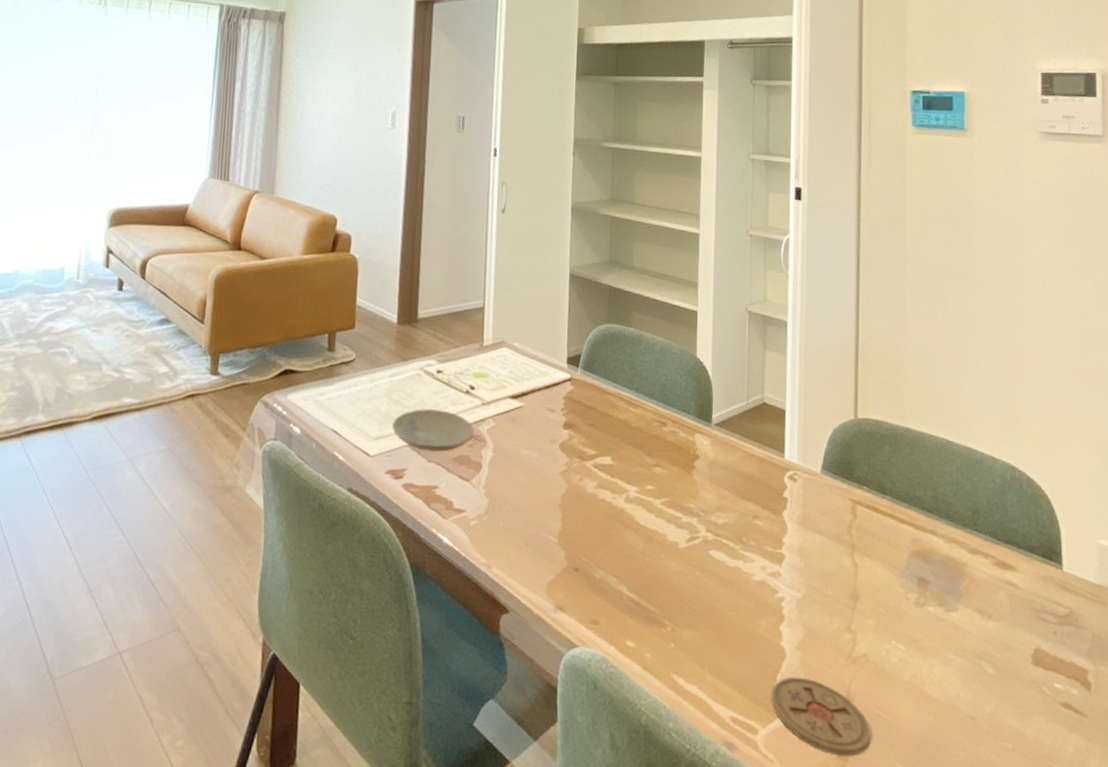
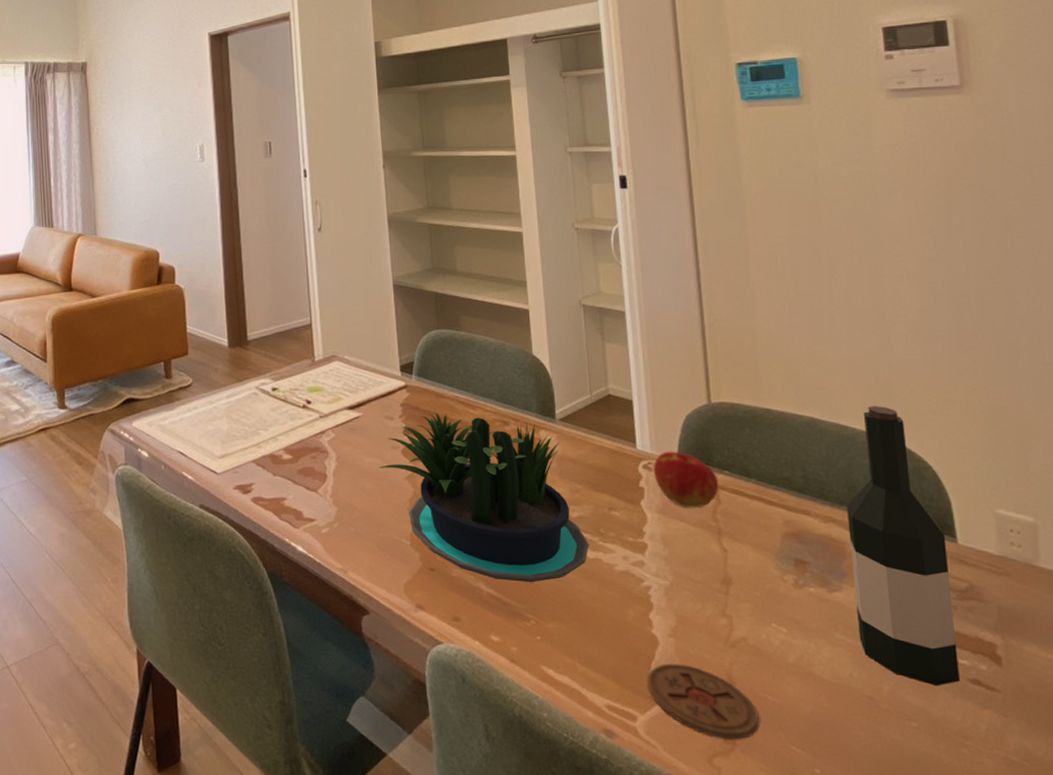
plate: present [391,409,474,452] -> none [234,426,316,465]
potted plant: none [535,408,731,589] -> present [378,413,589,583]
apple: none [798,463,857,522] -> present [654,451,719,508]
wine bottle: none [968,432,1054,709] -> present [847,406,960,686]

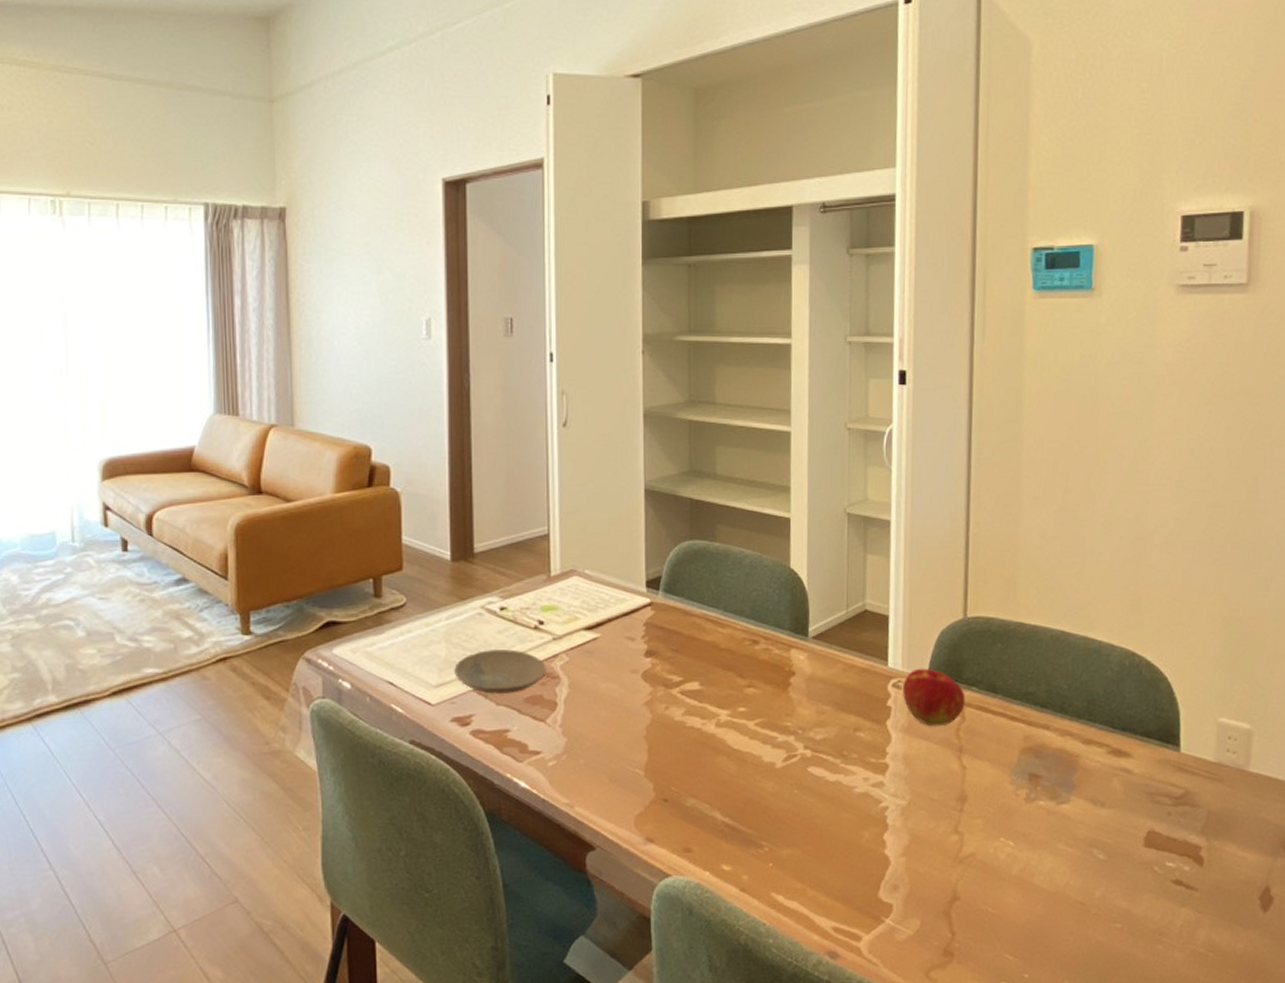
plate: none [234,426,316,465] -> present [453,649,546,694]
potted plant: present [378,413,589,583] -> none [615,632,831,810]
coaster: present [647,663,759,740] -> none [875,882,978,952]
wine bottle: present [847,406,960,686] -> none [1079,618,1171,889]

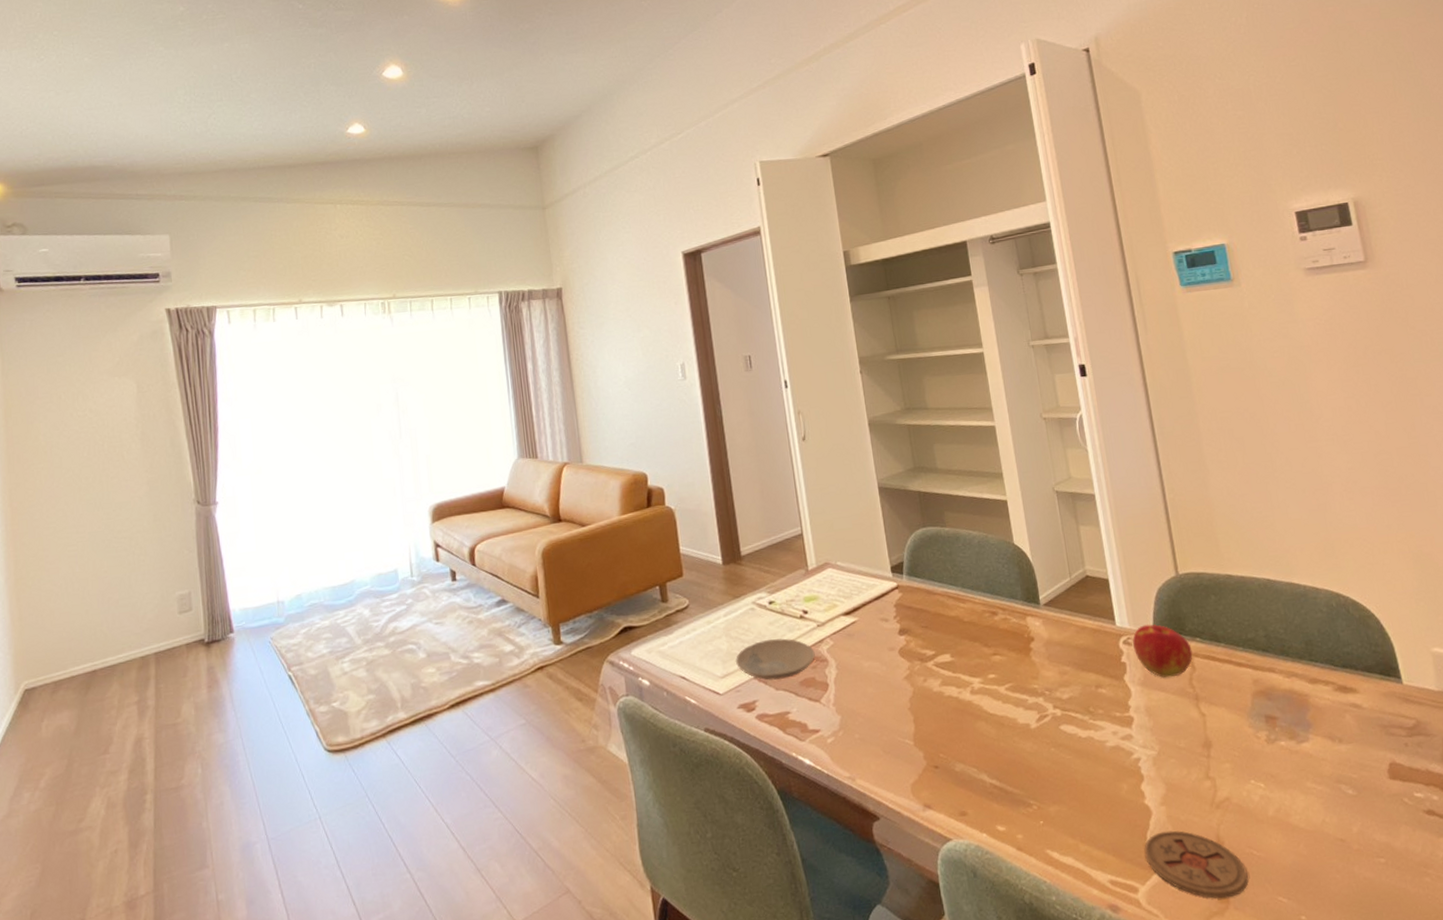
coaster: none [875,882,978,952] -> present [1144,830,1249,899]

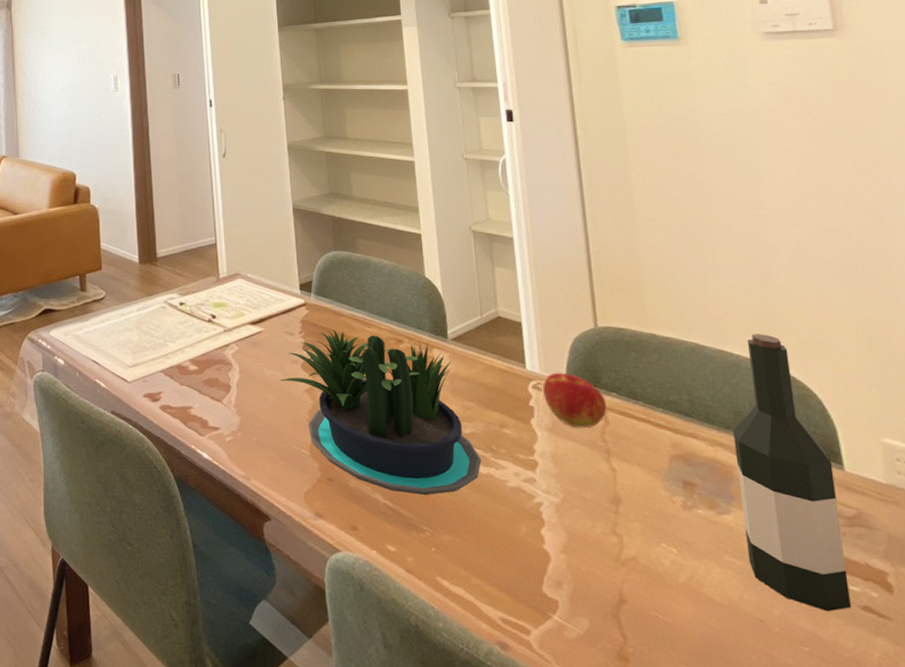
plate: present [735,638,815,680] -> none [144,338,220,376]
potted plant: none [877,610,1081,770] -> present [279,330,482,496]
coaster: present [1144,830,1249,899] -> none [539,579,651,657]
wine bottle: none [1305,562,1417,822] -> present [733,334,851,612]

